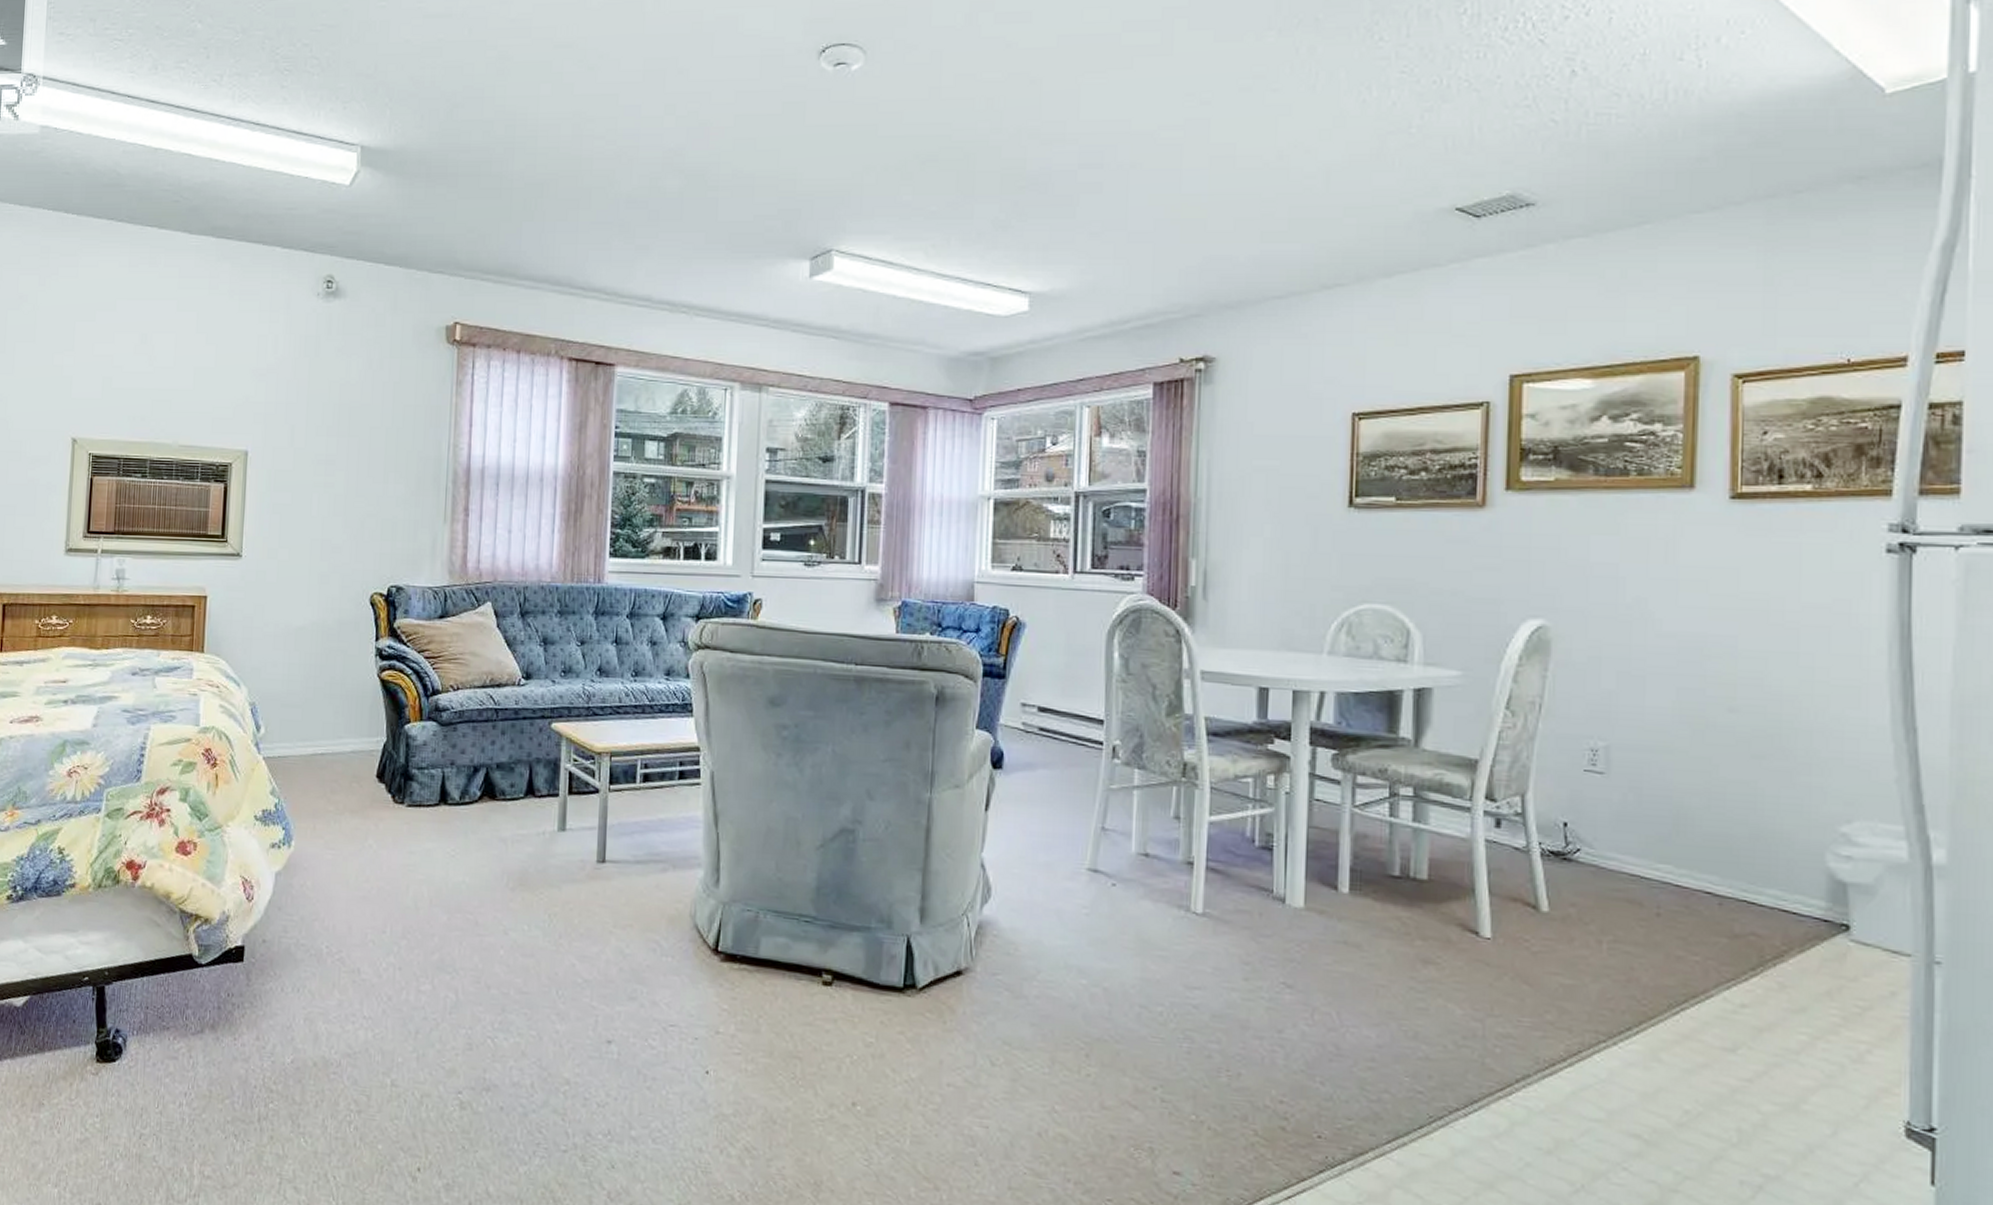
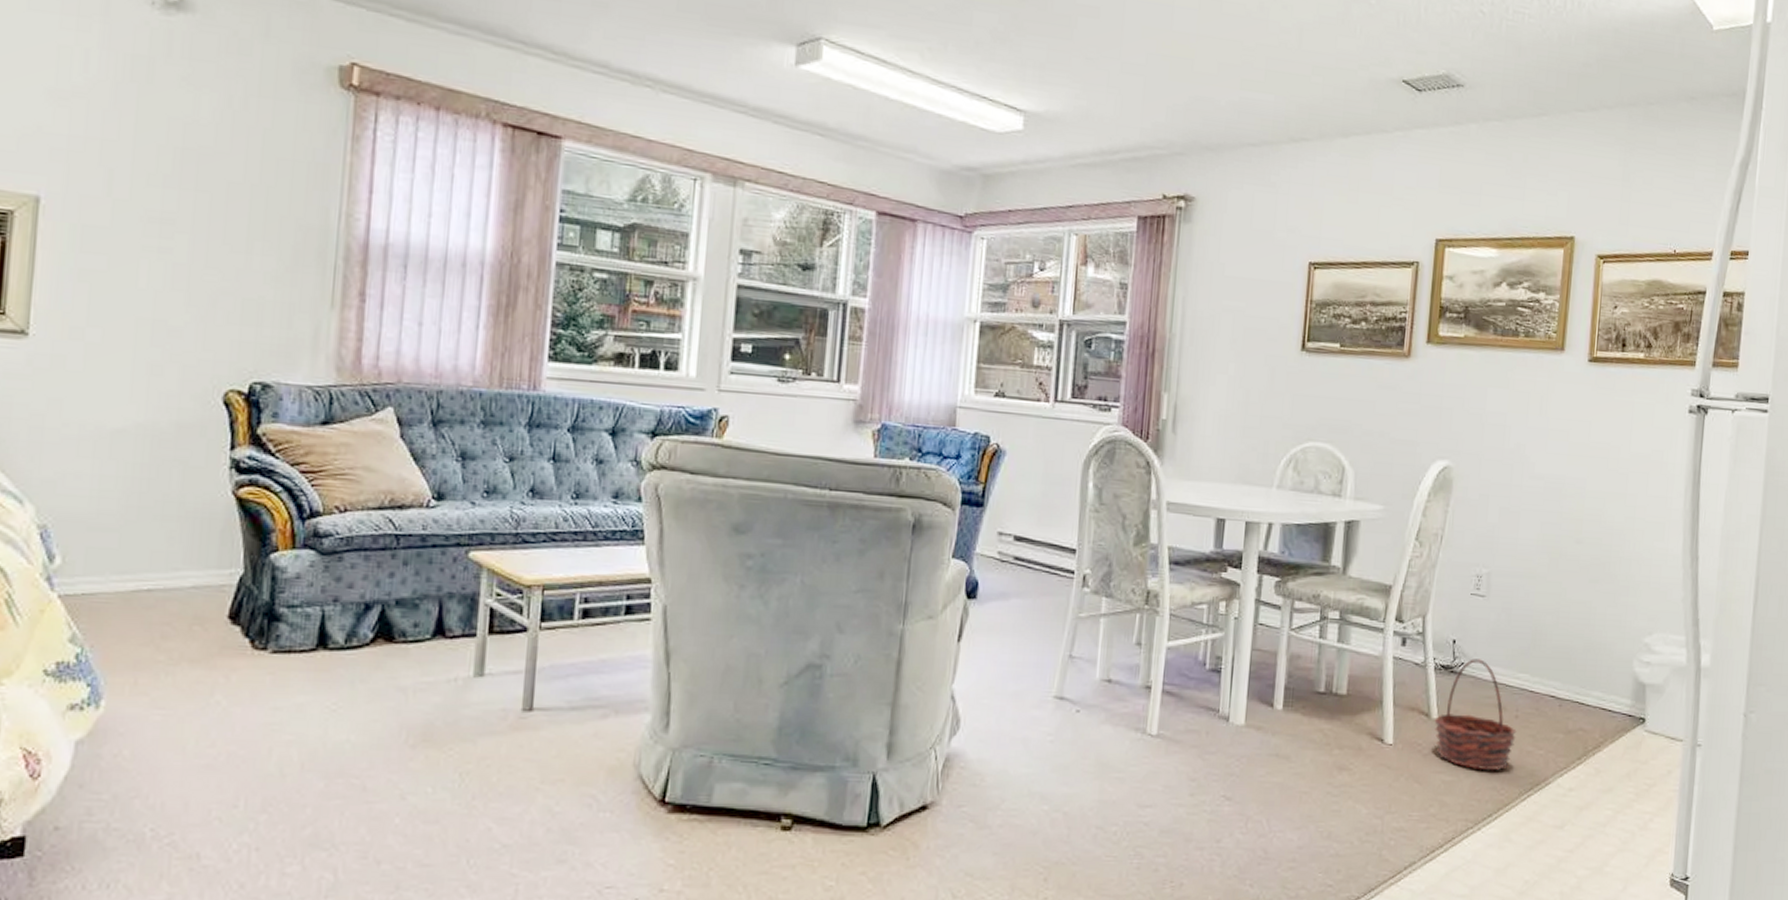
basket: none [1544,844,1660,976] -> present [1434,658,1517,770]

